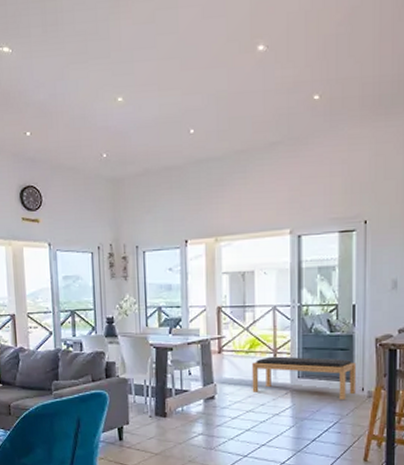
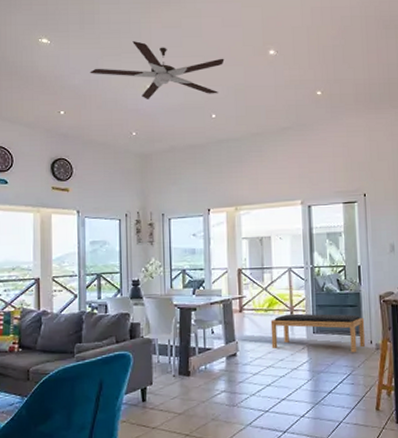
ceiling fan: none [55,43,205,114] -> present [89,41,225,99]

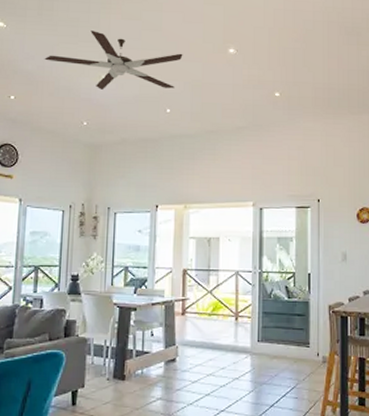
bench: present [270,313,366,353] -> none [213,320,312,365]

